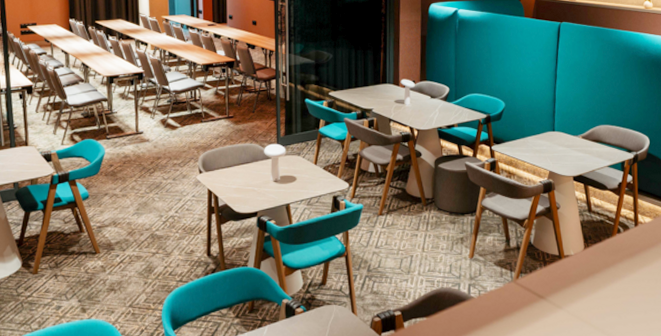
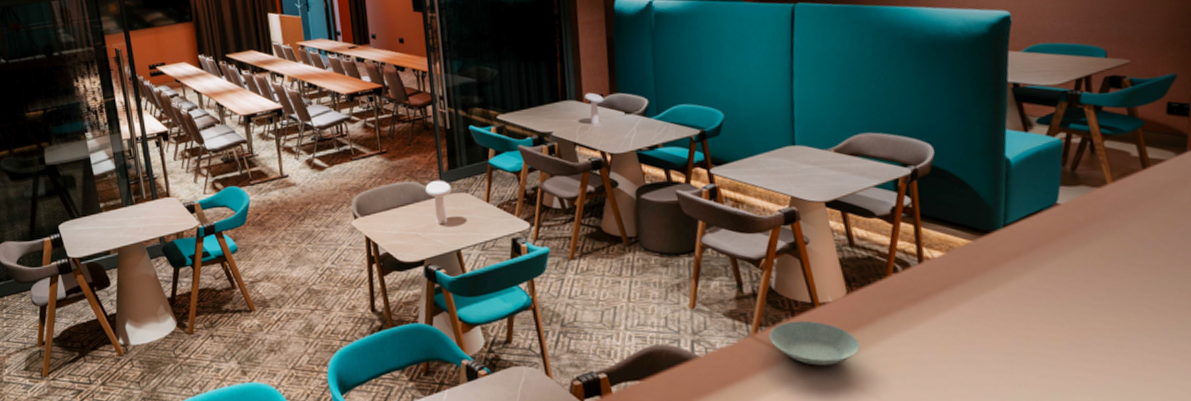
saucer: none [527,269,592,305] -> present [769,320,861,366]

